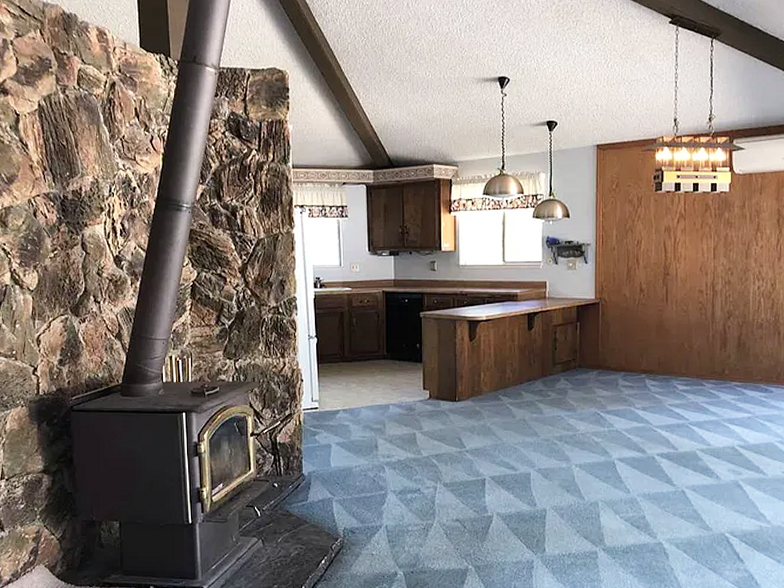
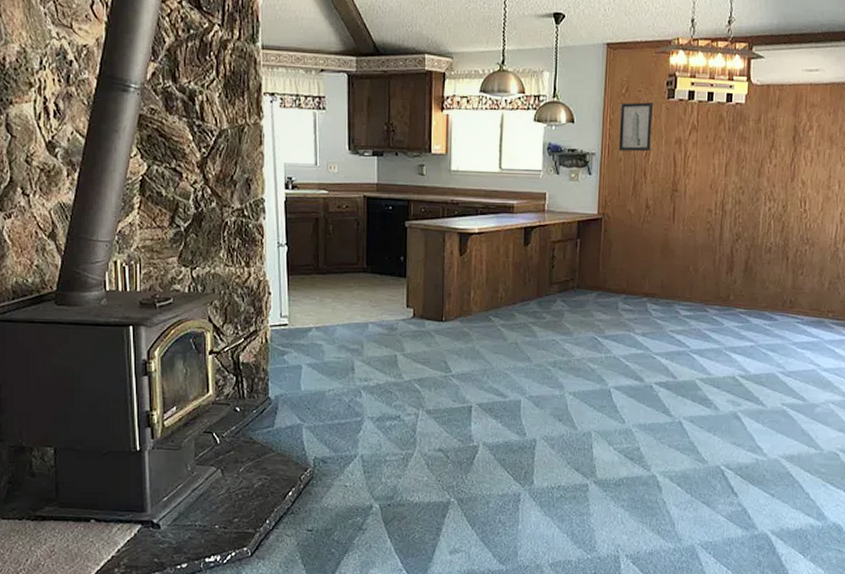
wall art: none [611,195,642,241] -> present [618,102,653,152]

